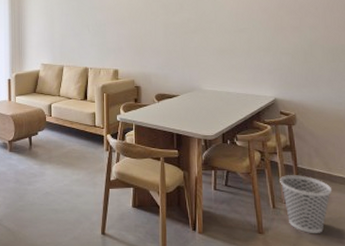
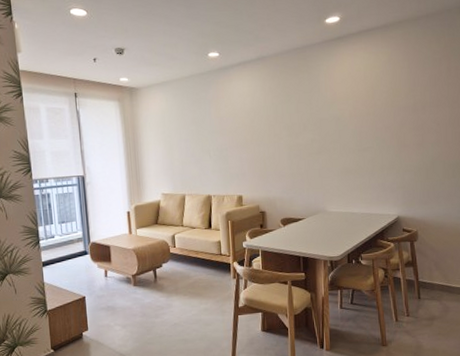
wastebasket: present [280,175,332,233] -> none [402,289,451,342]

